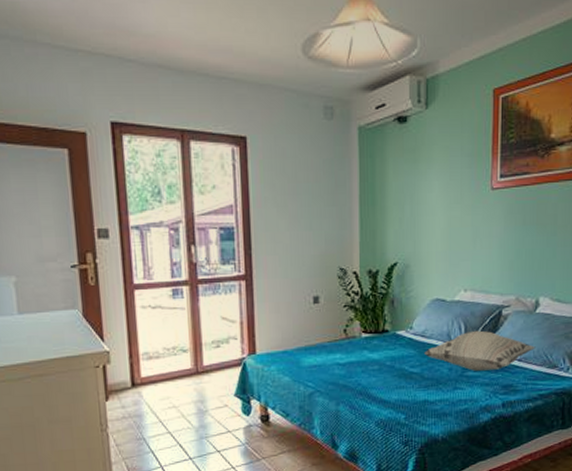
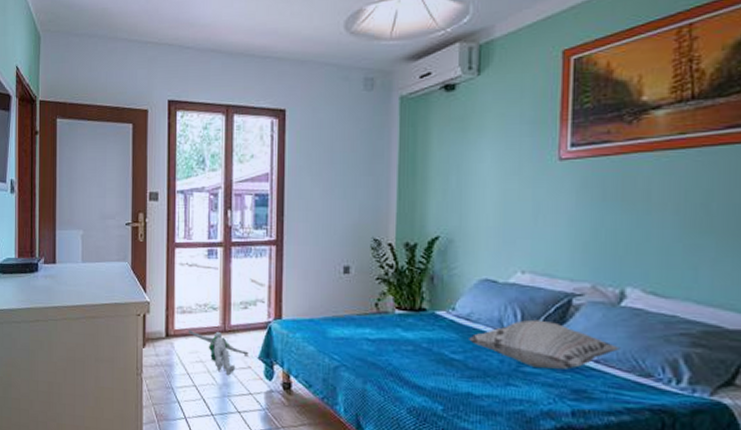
backpack: none [157,373,225,417] -> present [188,330,249,376]

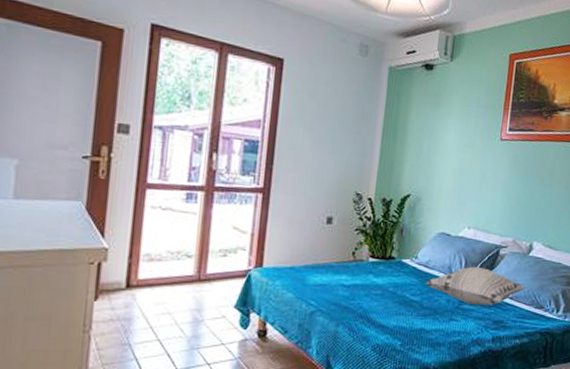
backpack: present [188,330,249,376] -> none [155,280,224,327]

